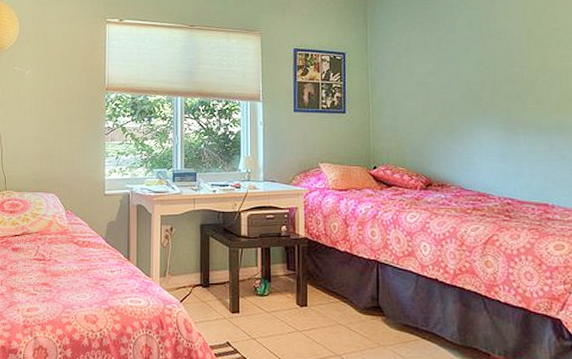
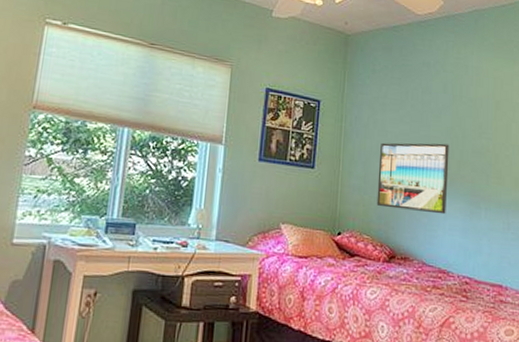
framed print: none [408,77,481,143] -> present [376,142,450,215]

